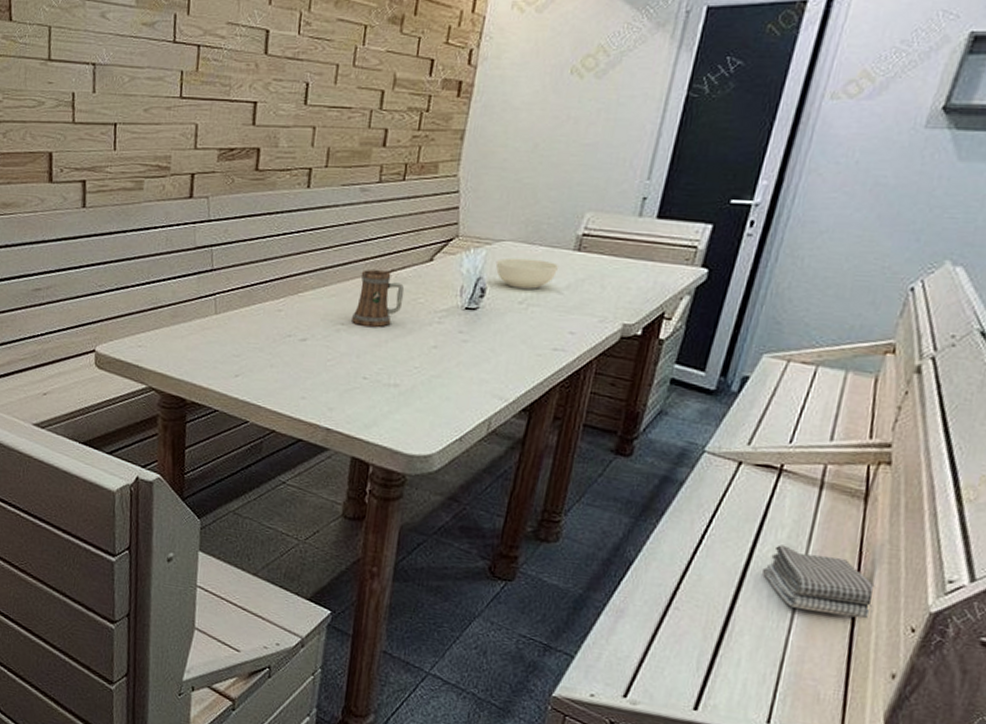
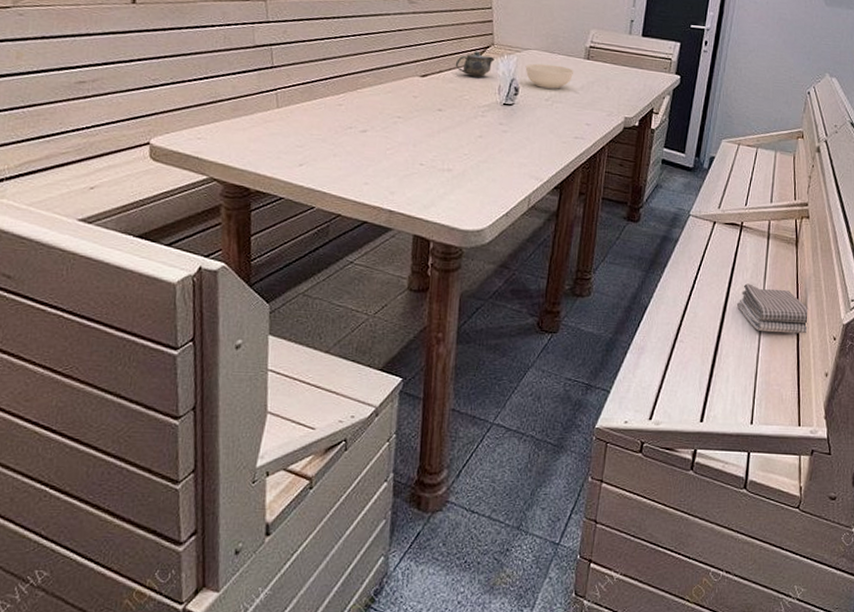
beer mug: present [352,270,405,327] -> none [407,70,452,120]
teapot: none [410,245,458,276] -> present [455,51,495,77]

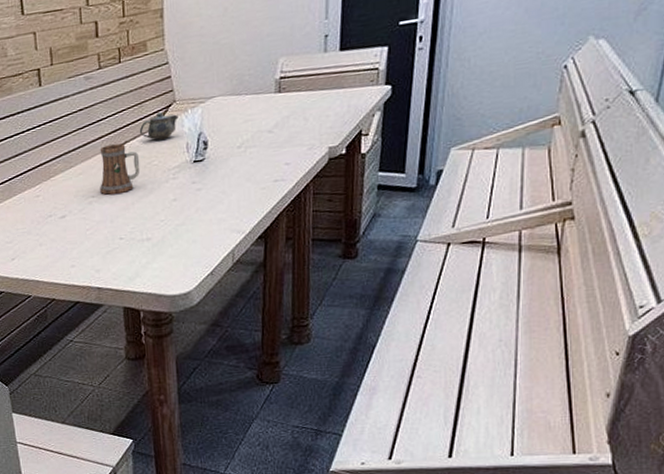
beer mug: none [407,70,452,120] -> present [100,143,140,195]
bowl: present [525,63,575,89] -> none [211,106,266,136]
towel: present [736,283,809,334] -> none [483,305,581,357]

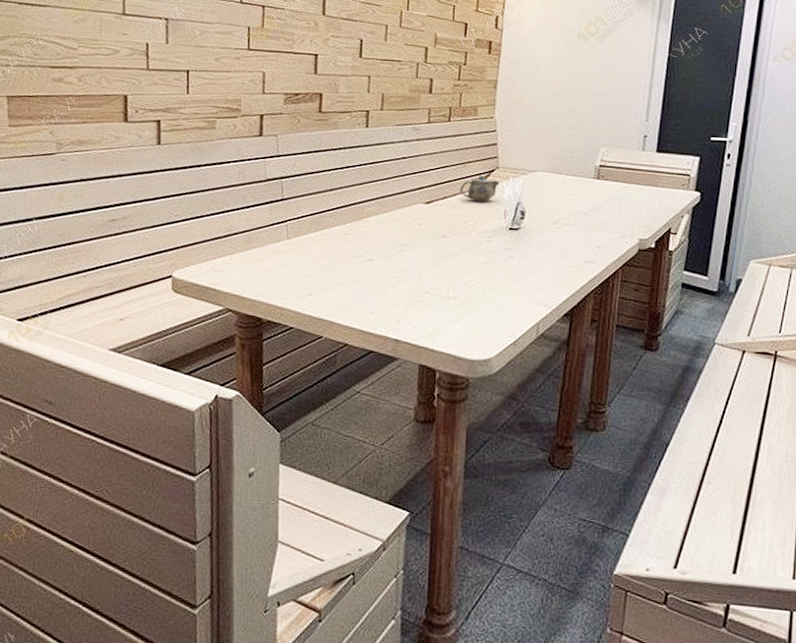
beer mug: present [100,143,140,195] -> none [412,197,457,247]

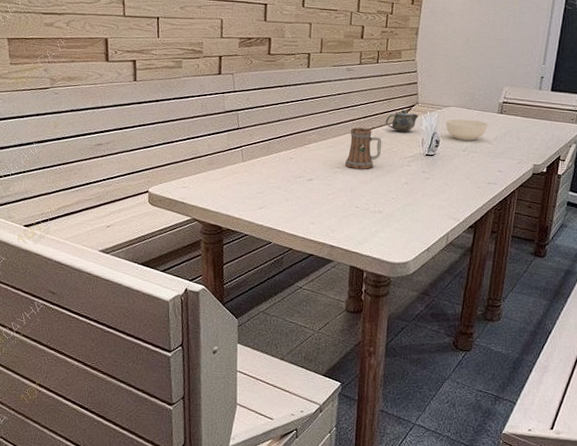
beer mug: none [412,197,457,247] -> present [345,127,382,169]
bowl: none [531,185,584,212] -> present [445,118,489,141]

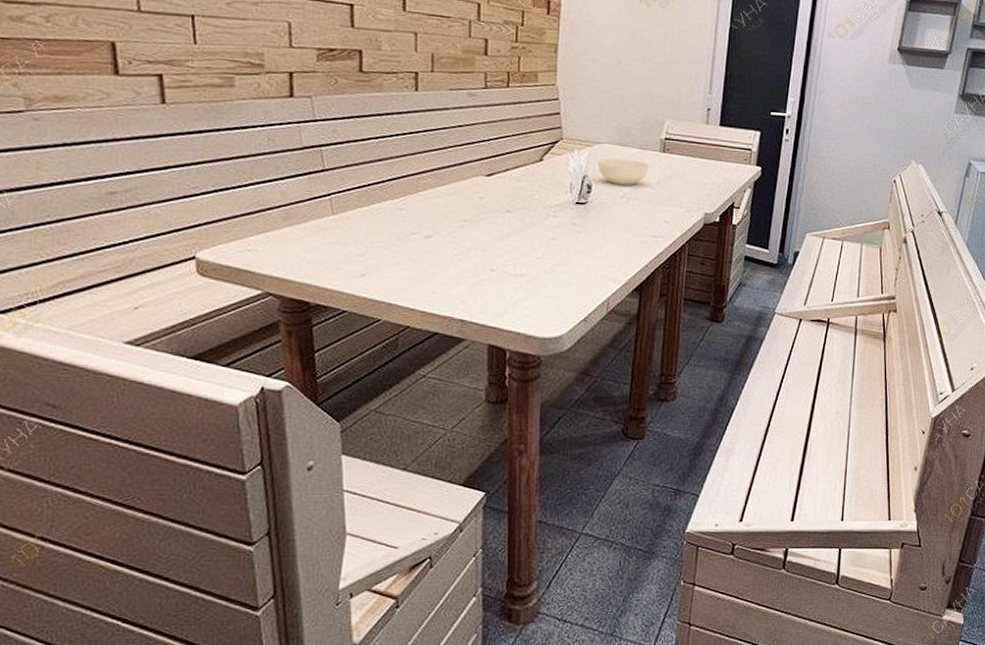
beer mug: present [345,127,382,169] -> none [474,169,520,222]
teapot: present [385,110,419,132] -> none [522,146,564,175]

